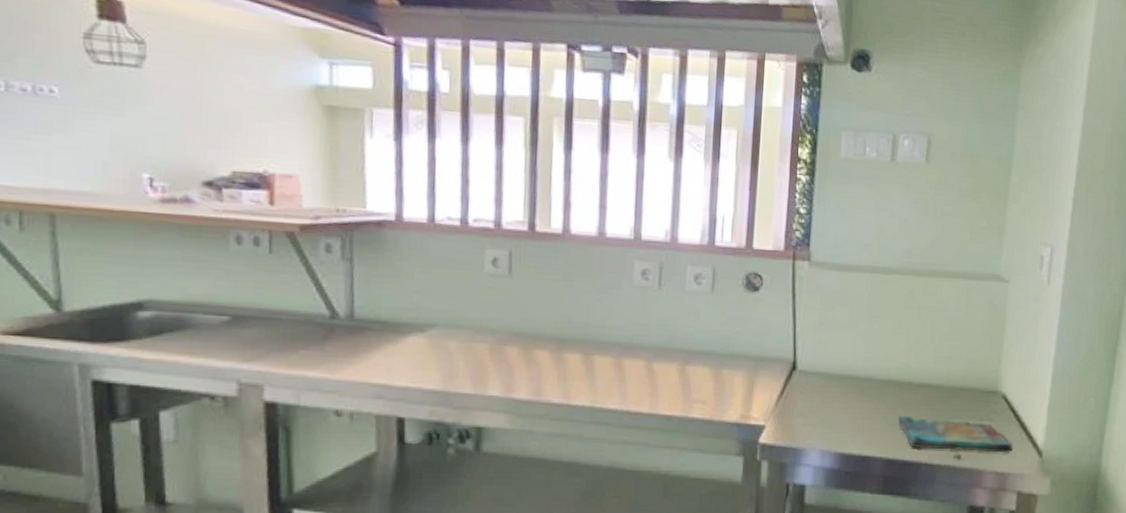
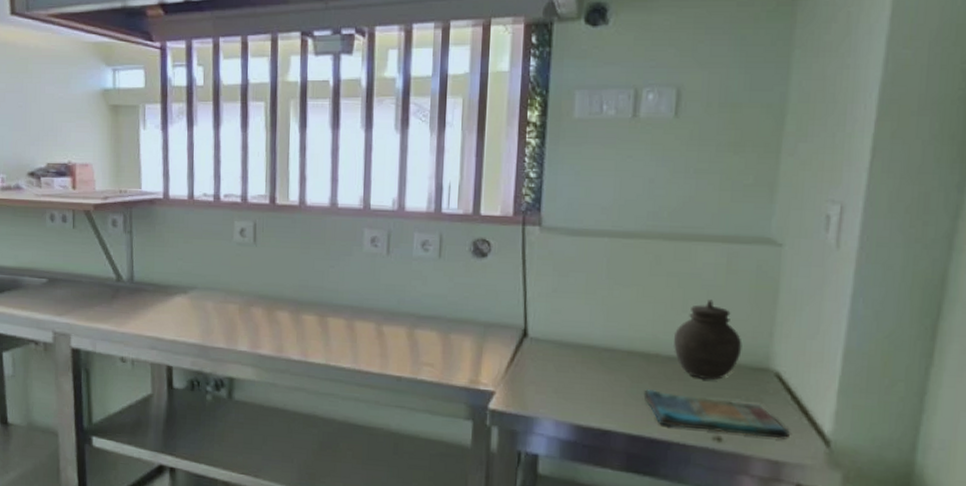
jar: none [923,330,978,403] -> present [674,300,742,380]

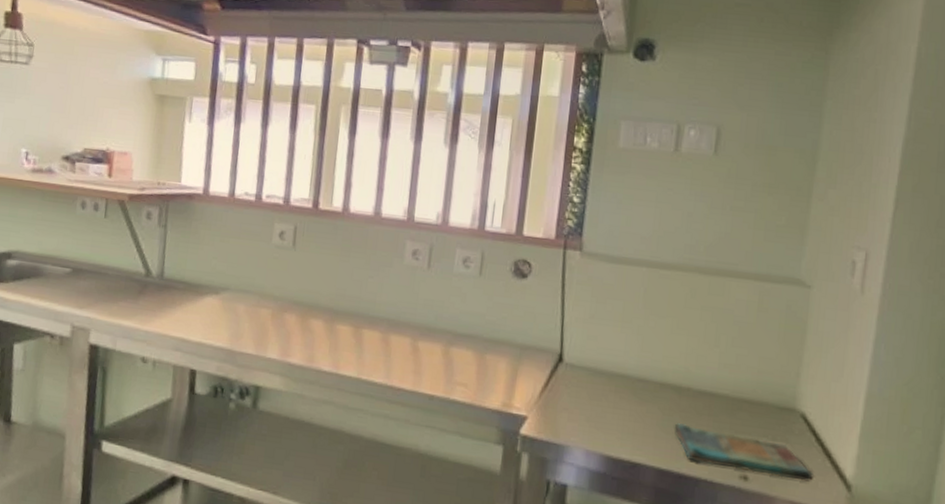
jar: present [674,300,742,380] -> none [705,336,771,417]

